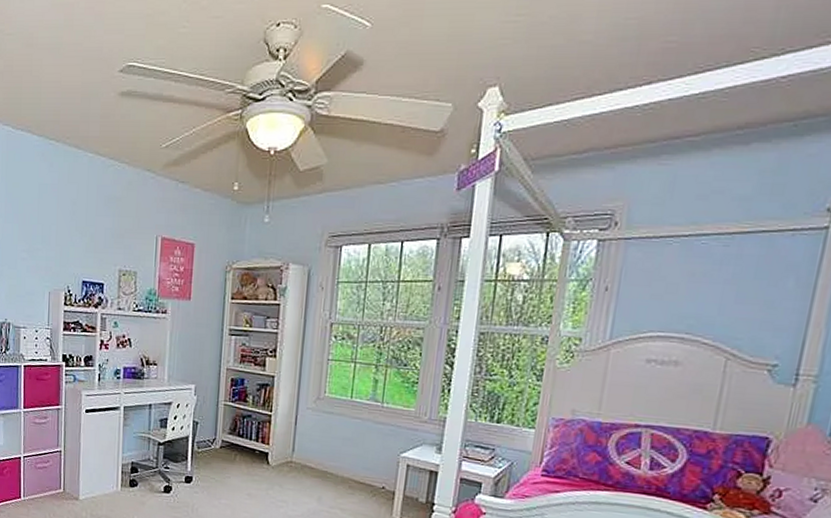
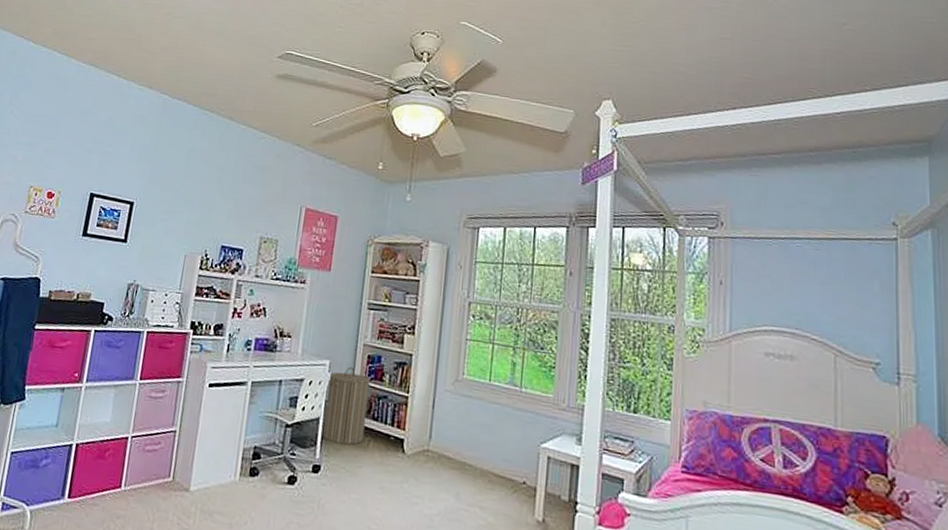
laundry hamper: none [192,389,234,459] -> present [322,366,370,445]

